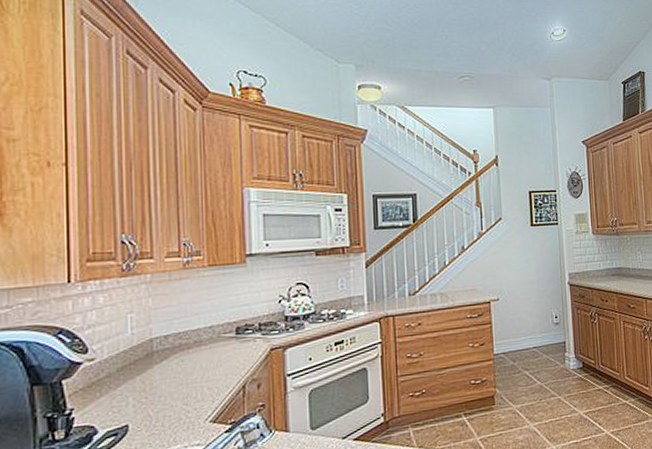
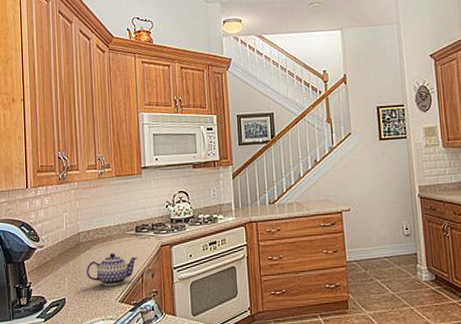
teapot: none [161,362,238,405] -> present [86,253,138,287]

